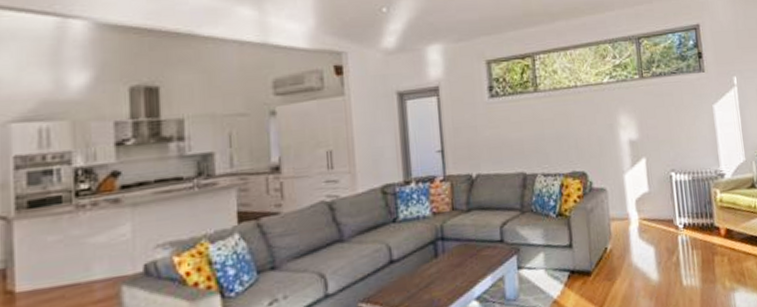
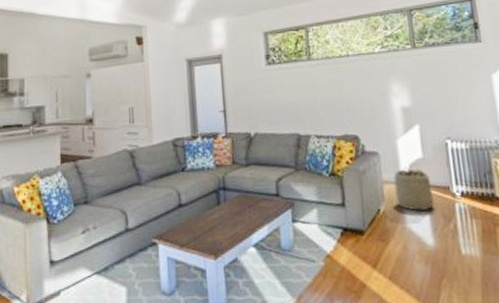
basket: none [621,202,660,247] -> present [394,167,435,211]

